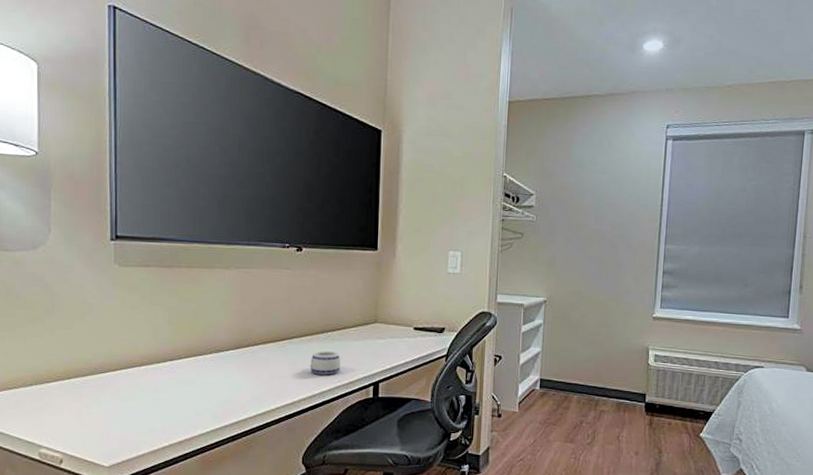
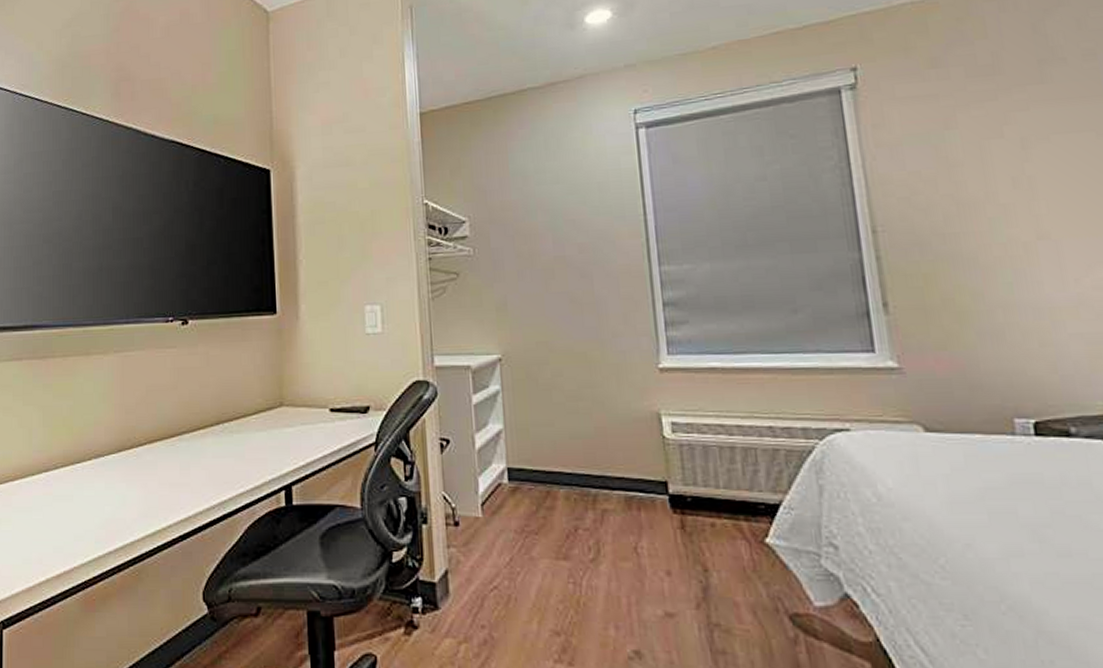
mug: present [310,351,341,375] -> none [205,448,243,479]

